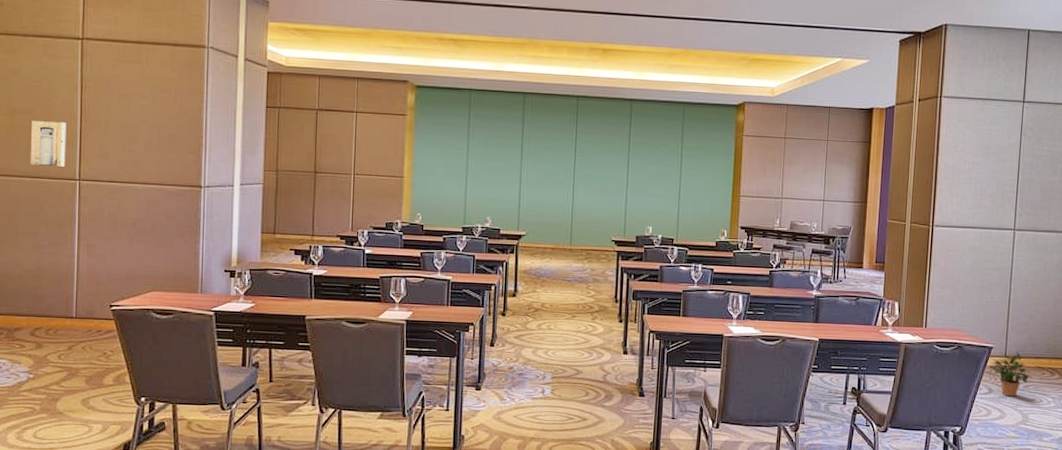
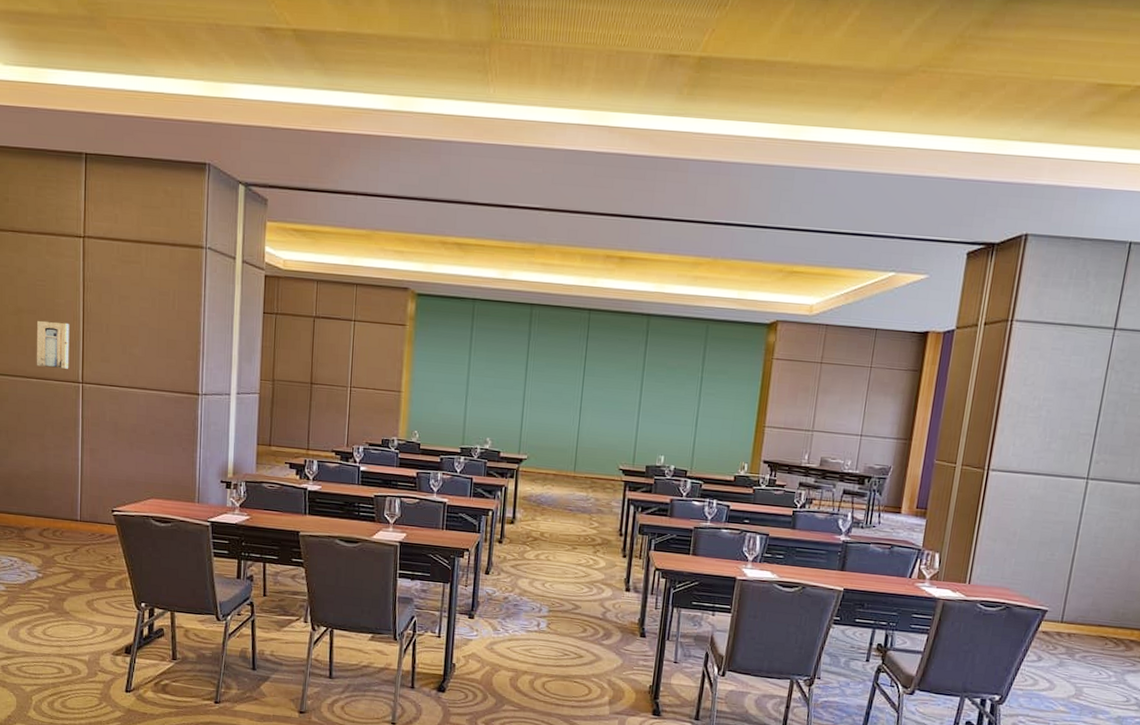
potted plant: present [988,351,1033,397] -> none [1039,615,1093,667]

